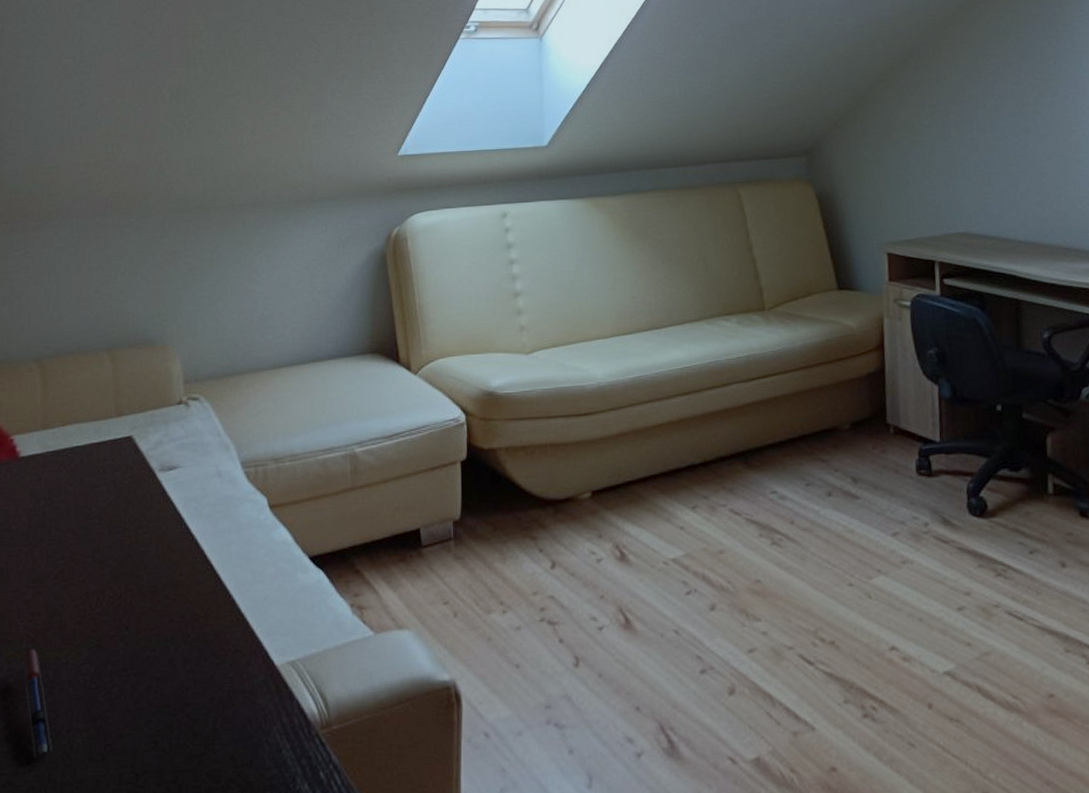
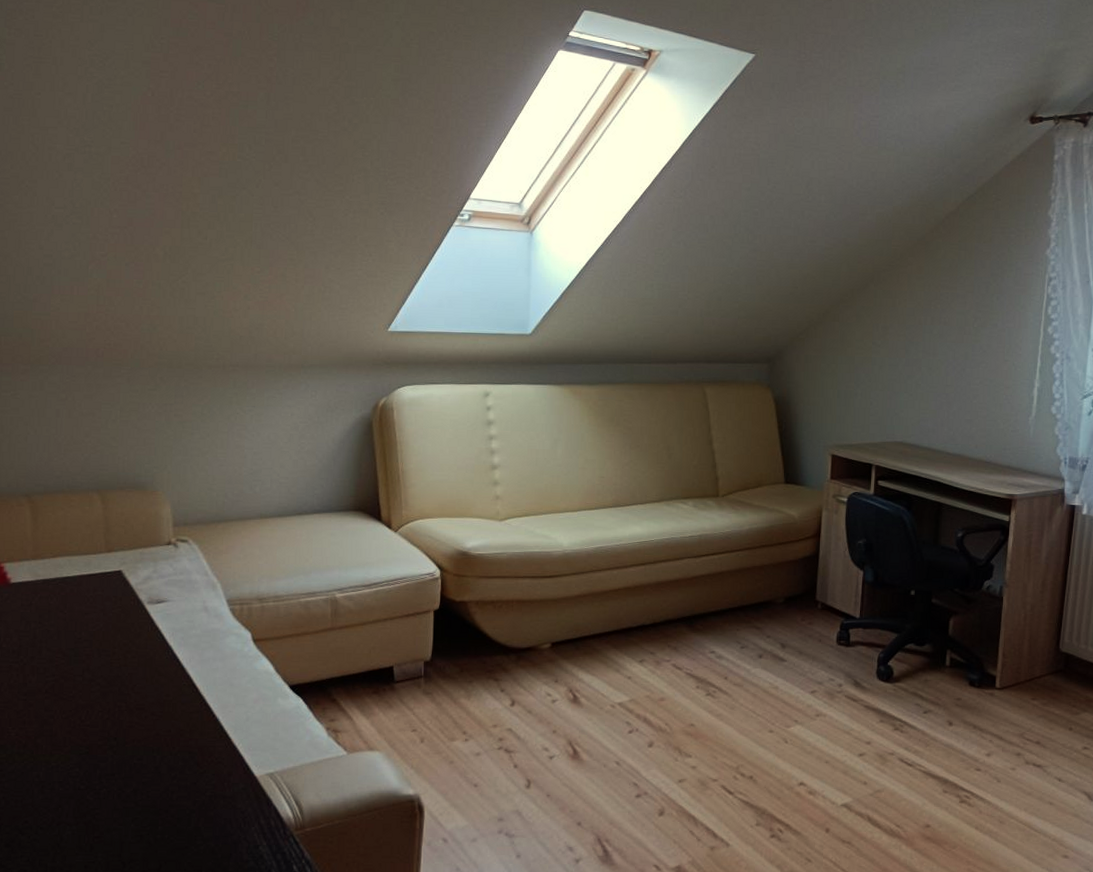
pen: present [22,649,52,758] -> none [14,753,43,845]

